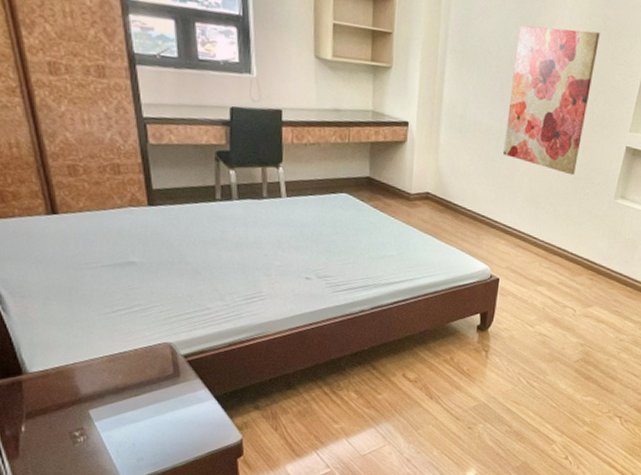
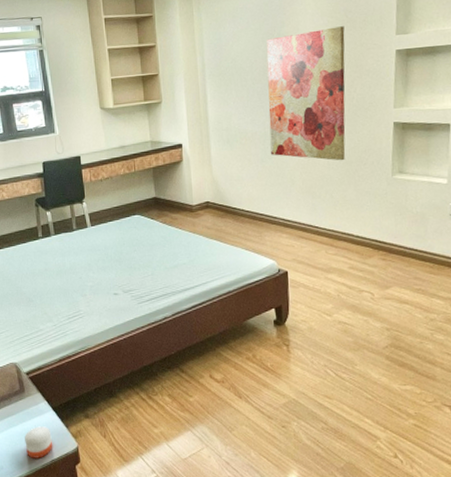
candle: none [175,415,211,450] -> present [25,426,53,458]

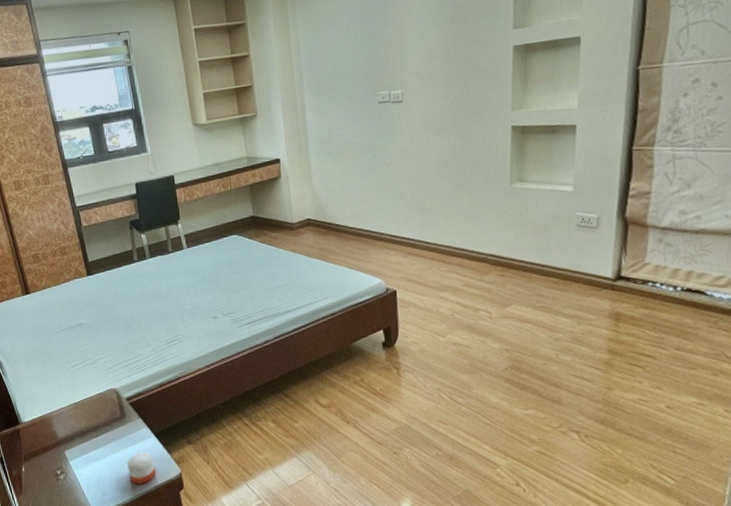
wall art: present [266,26,346,161] -> none [369,23,458,171]

